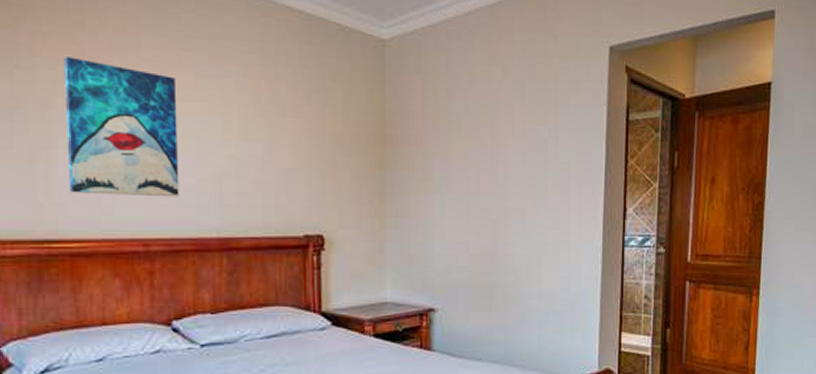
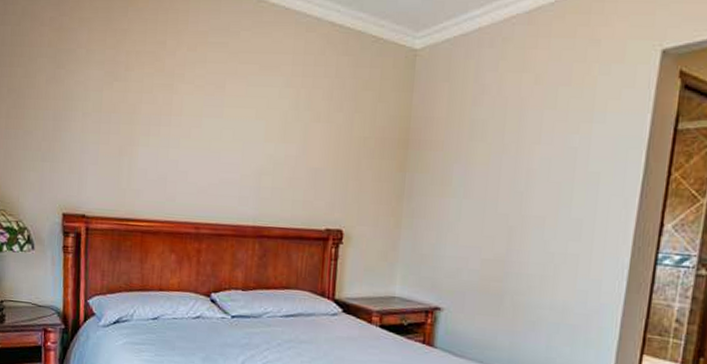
wall art: present [64,57,180,197] -> none [144,71,231,189]

